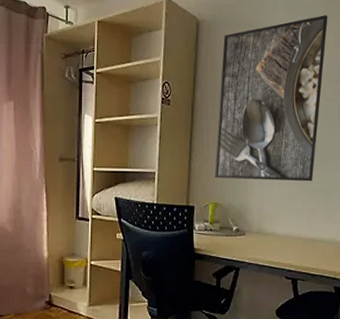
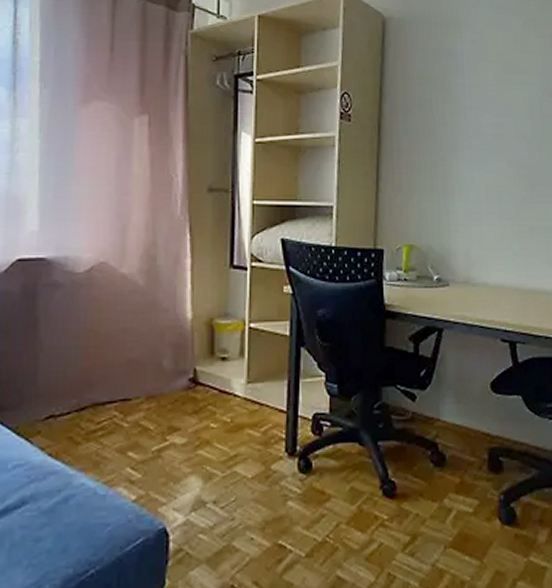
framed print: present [215,14,328,182] -> none [408,13,542,218]

